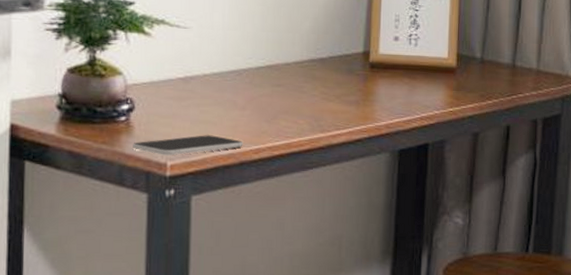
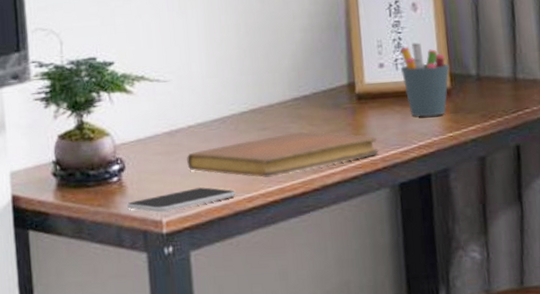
notebook: none [198,92,384,133] -> present [187,131,379,178]
pen holder: none [414,21,458,91] -> present [400,42,450,117]

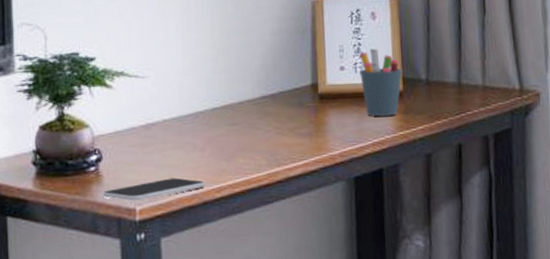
notebook: present [187,131,379,178] -> none [161,127,337,170]

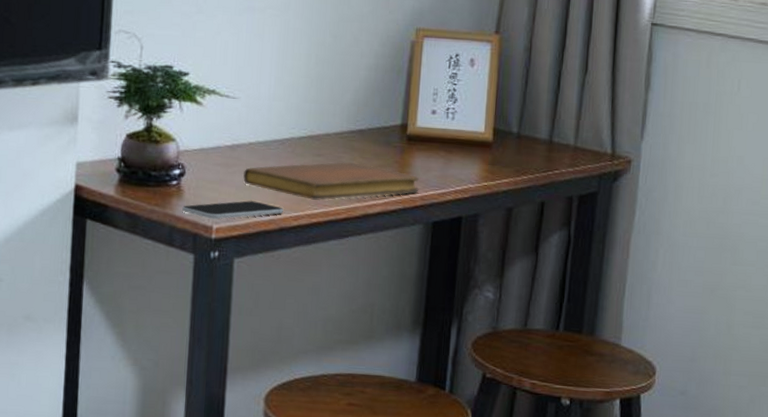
notebook: none [161,127,337,170] -> present [243,162,419,201]
pen holder: present [360,48,403,116] -> none [450,95,495,165]

